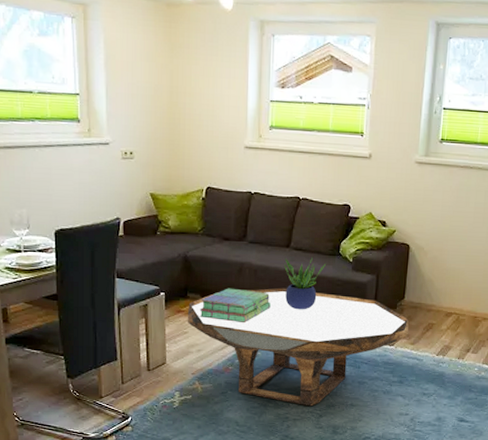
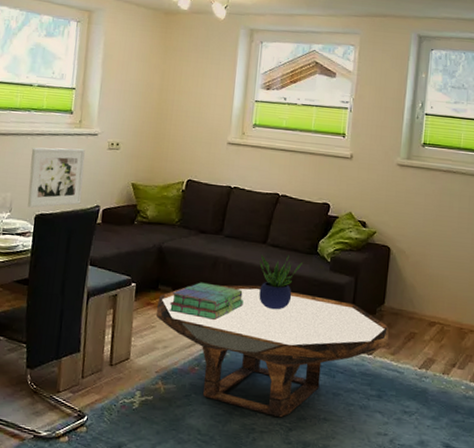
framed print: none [41,159,101,224] -> present [27,147,85,208]

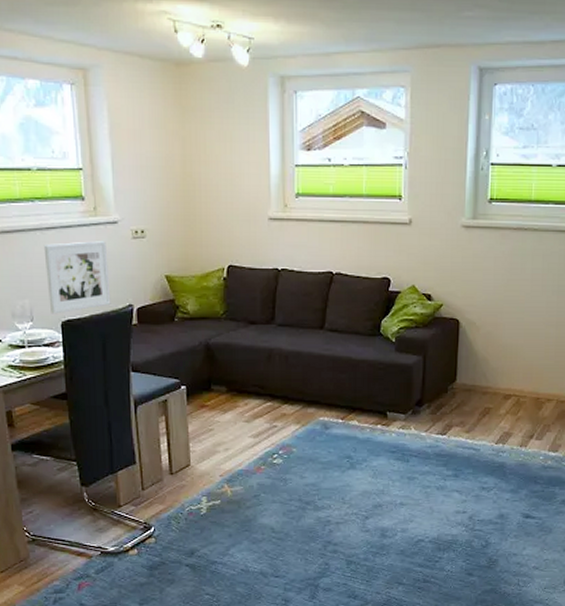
coffee table: present [156,284,389,418] -> none [211,375,463,508]
stack of books: present [169,282,244,321] -> none [225,377,305,417]
potted plant: present [259,253,304,310] -> none [318,339,366,399]

